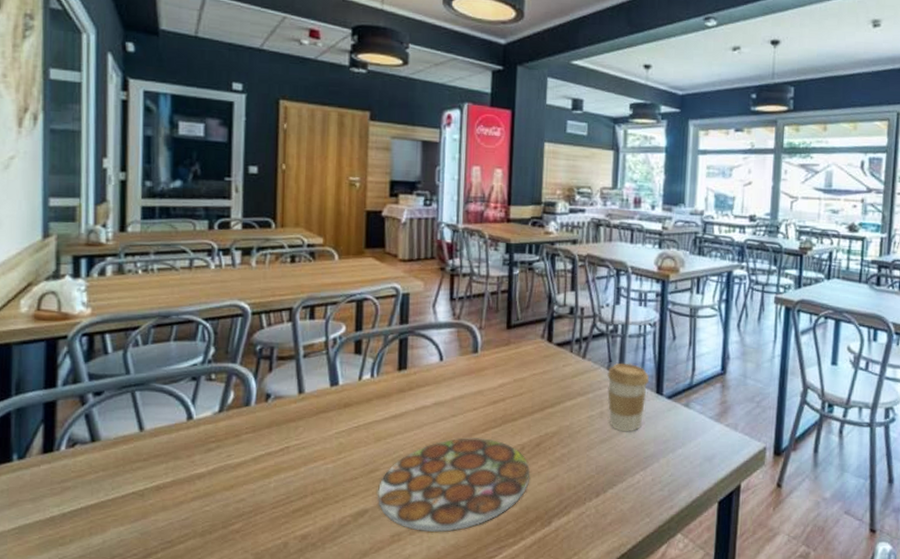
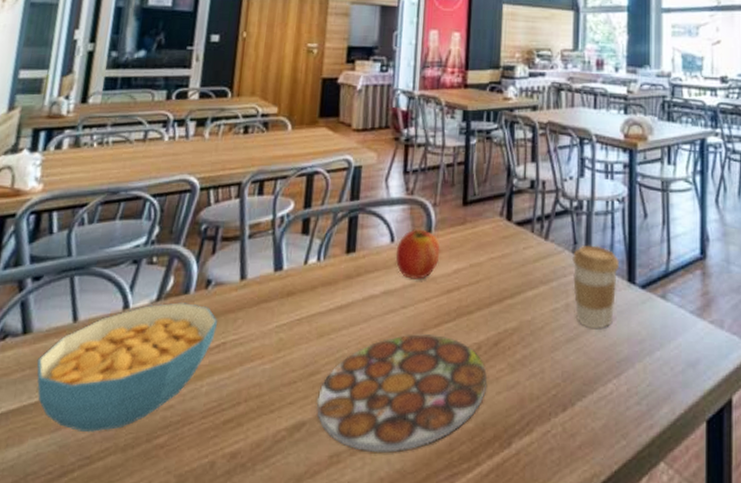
cereal bowl: none [109,413,280,522] -> present [37,302,218,433]
fruit: none [444,349,486,393] -> present [395,229,440,280]

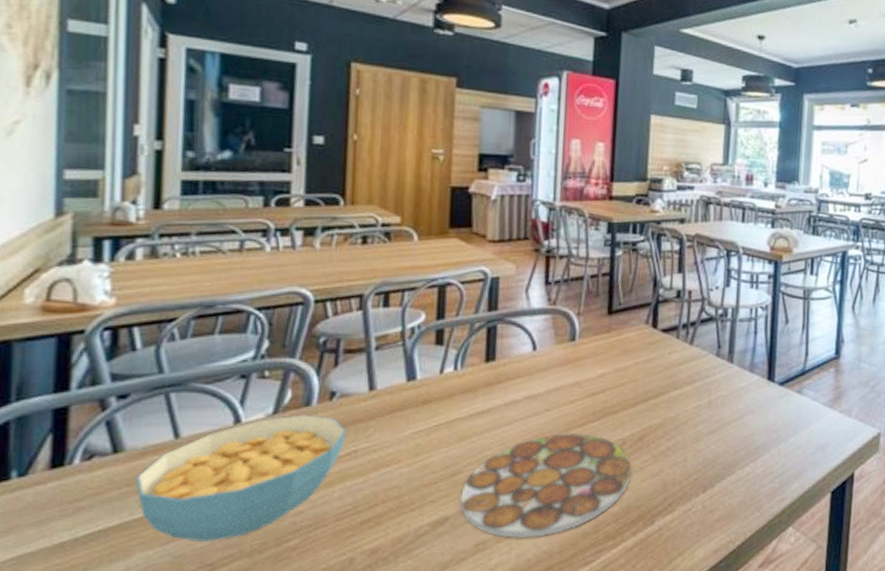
fruit: present [395,229,440,280] -> none [538,337,585,384]
coffee cup: present [571,245,620,330] -> none [715,348,761,422]

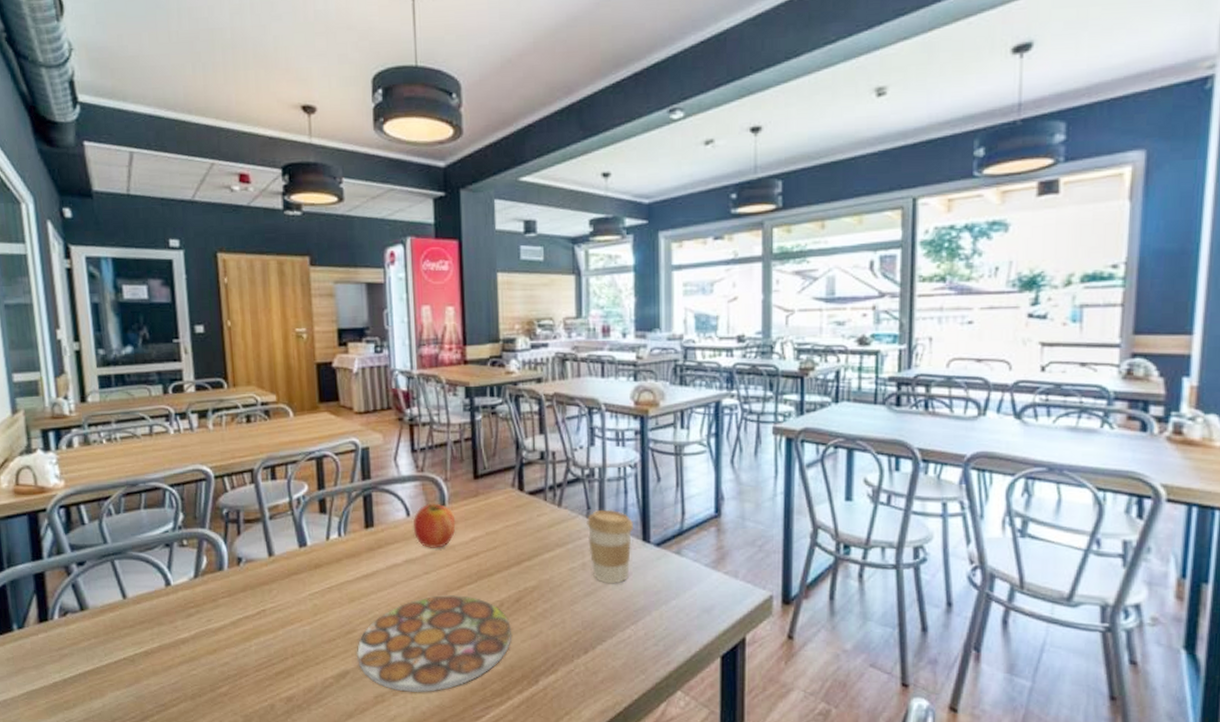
cereal bowl: present [135,415,347,543] -> none [99,578,255,687]
fruit: none [538,337,585,384] -> present [413,503,456,548]
coffee cup: none [715,348,761,422] -> present [585,509,634,584]

